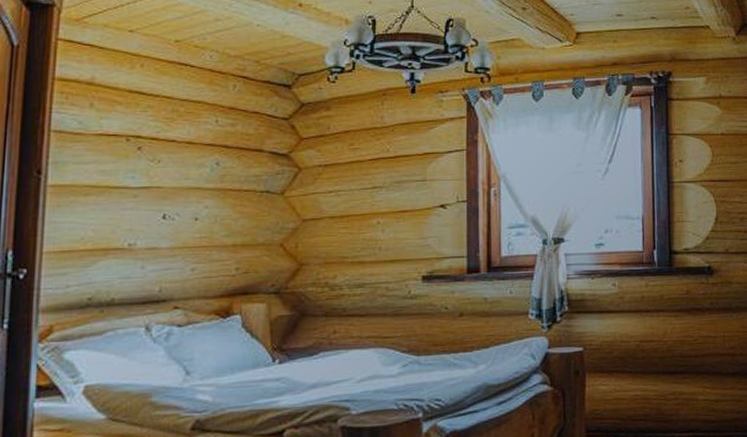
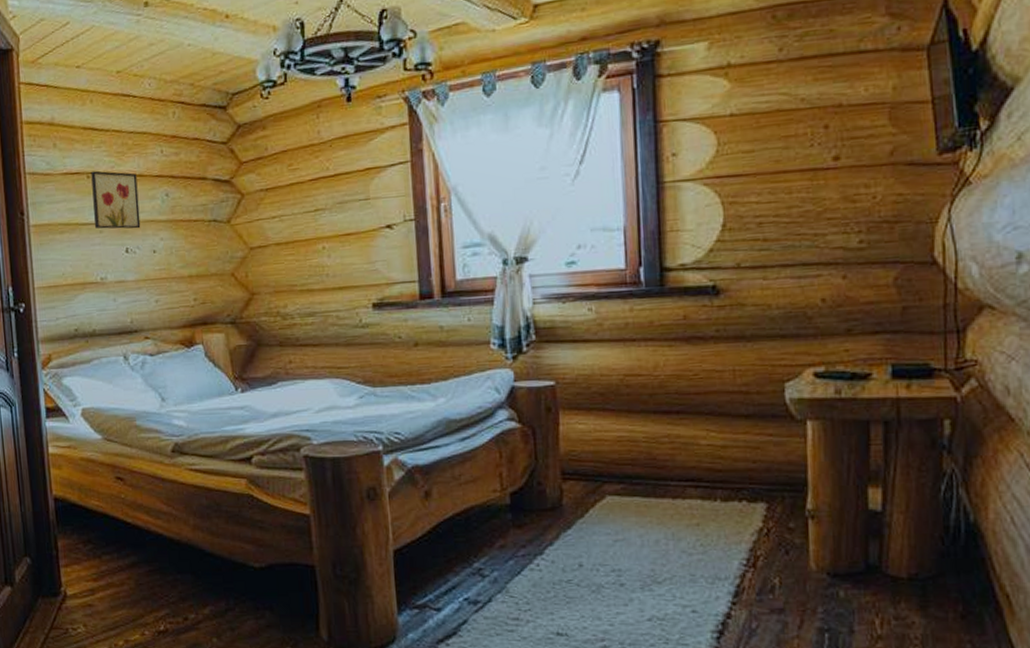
wall art: none [129,134,185,196] -> present [91,170,141,229]

